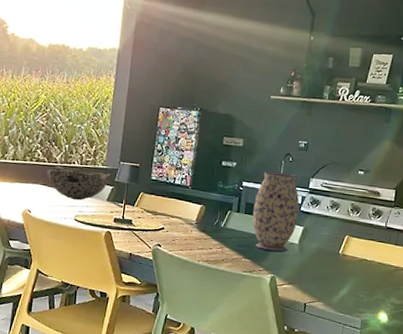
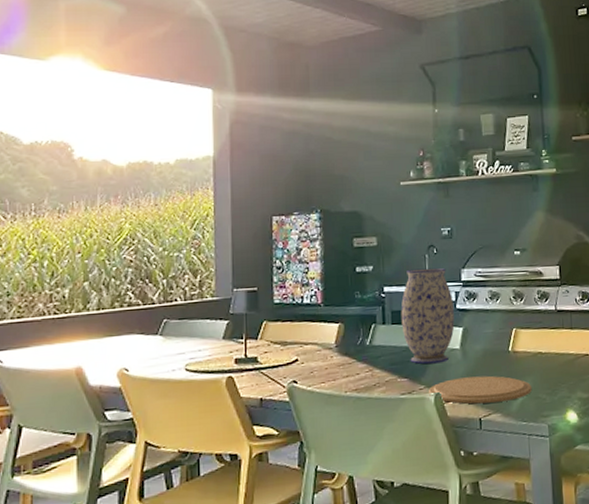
bowl: present [46,166,111,201] -> none [143,305,224,346]
plate: none [266,267,353,294] -> present [429,376,531,404]

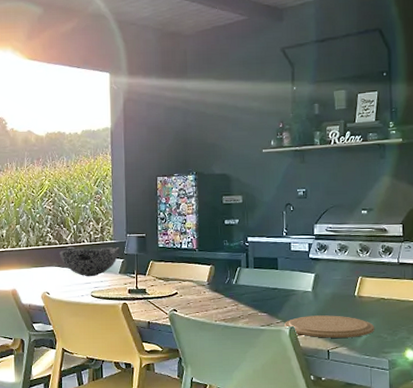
bowl: none [143,305,224,346] -> present [59,246,120,277]
vase: present [401,267,455,365] -> none [262,222,308,303]

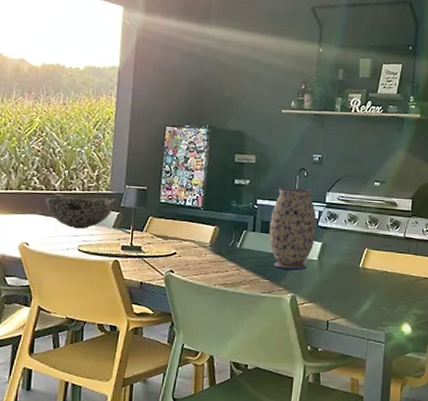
vase: none [262,222,308,303] -> present [269,187,316,271]
plate: present [285,315,374,338] -> none [286,285,375,309]

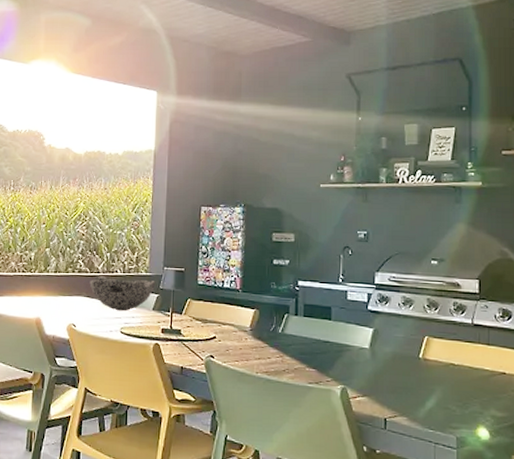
vase: present [269,187,316,271] -> none [313,267,365,360]

